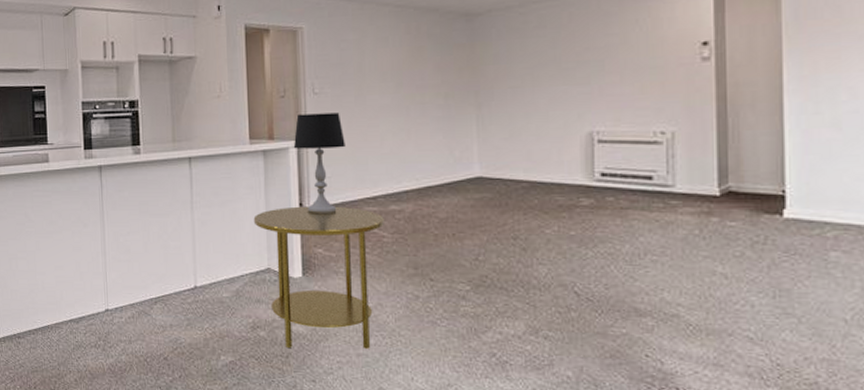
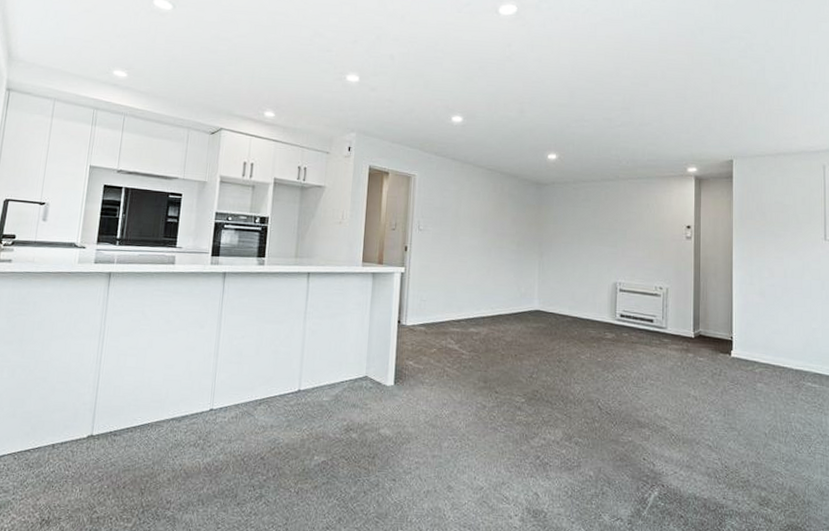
side table: present [253,206,384,349] -> none [358,323,464,451]
table lamp: present [293,112,345,214] -> none [398,245,440,332]

